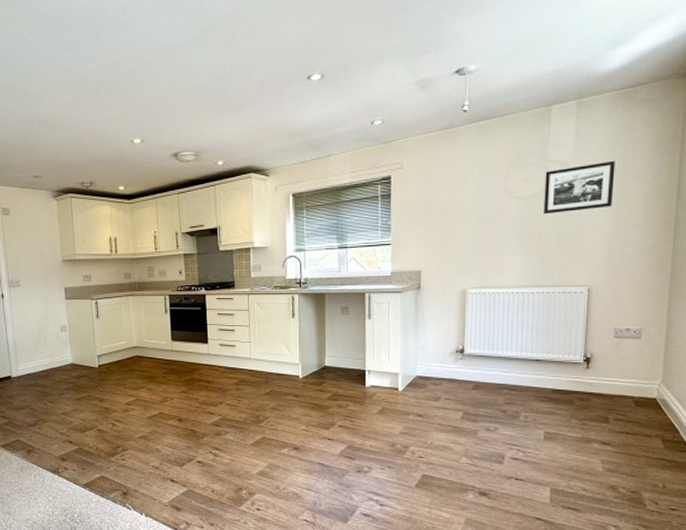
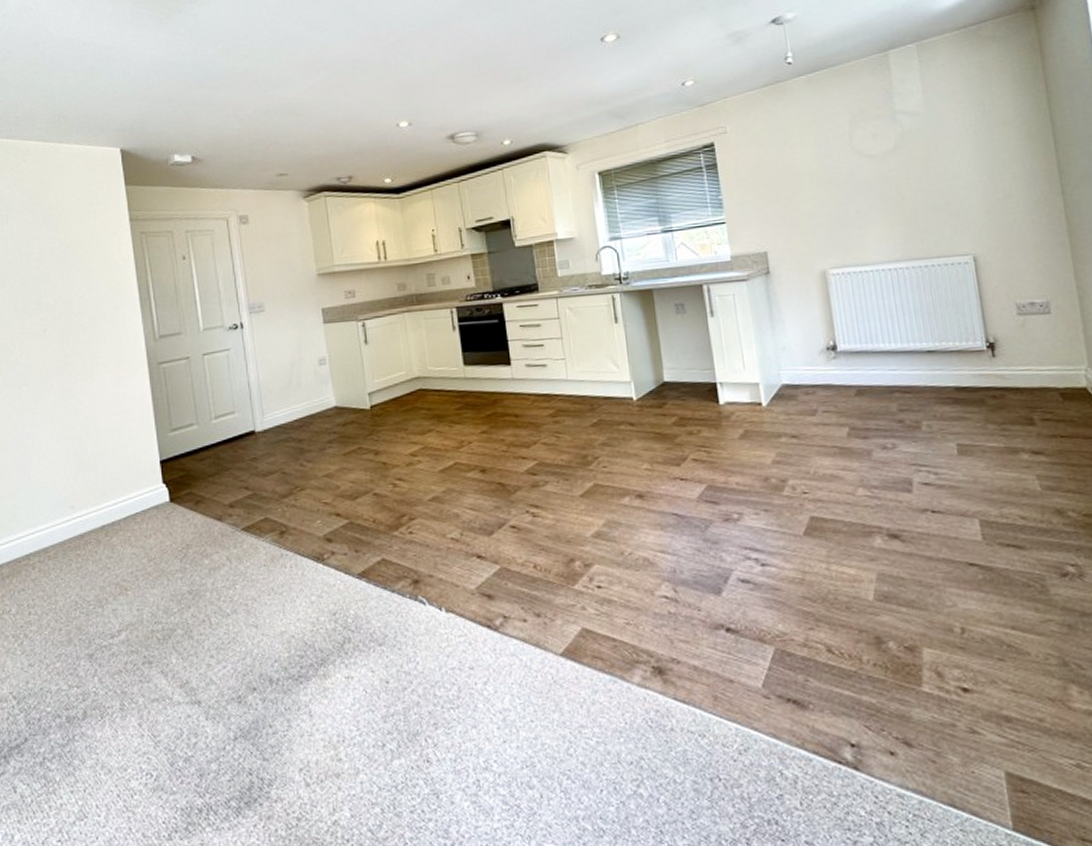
picture frame: present [543,160,616,214] -> none [895,106,981,173]

